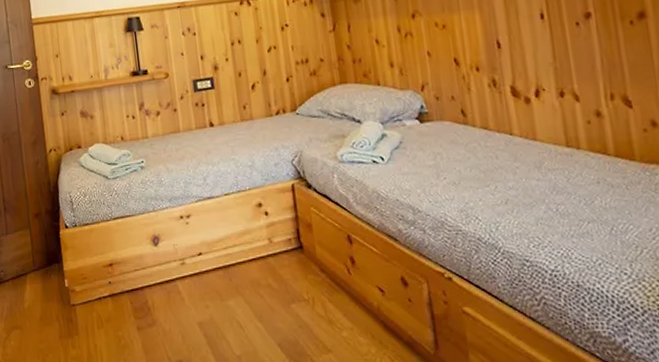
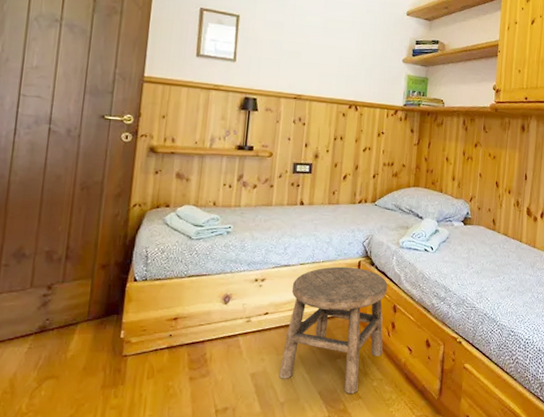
stool: none [221,192,347,346] -> present [278,266,388,394]

